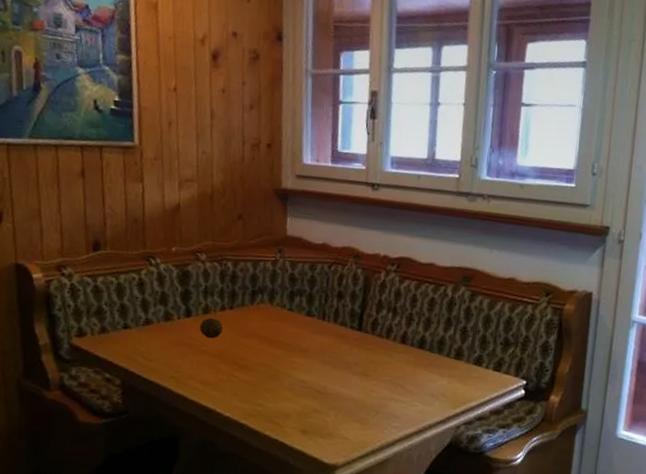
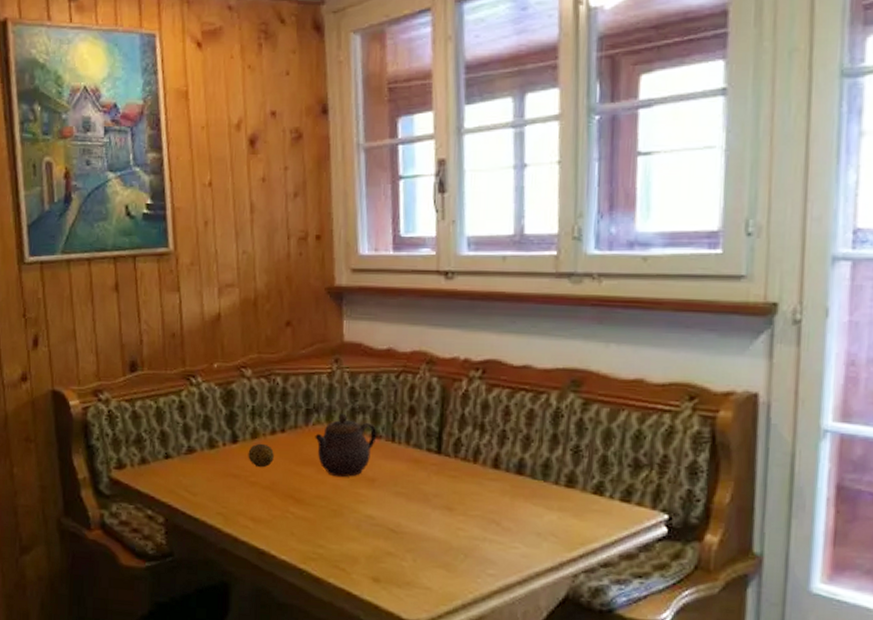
teapot: none [258,295,311,348] -> present [315,413,377,477]

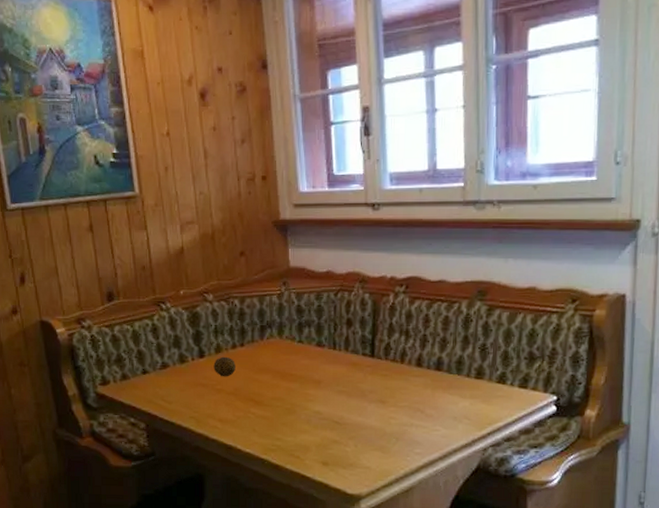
teapot: present [315,413,377,477] -> none [269,328,321,381]

